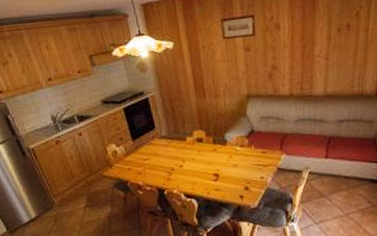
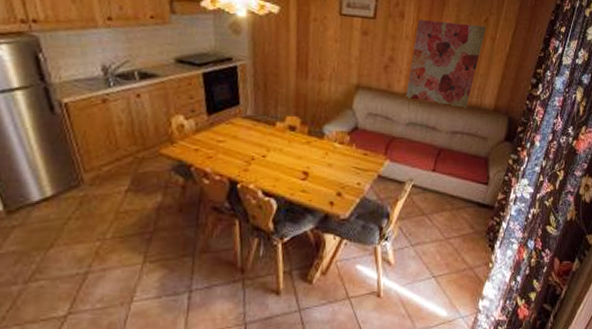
wall art: none [291,20,359,101] -> present [406,19,487,108]

